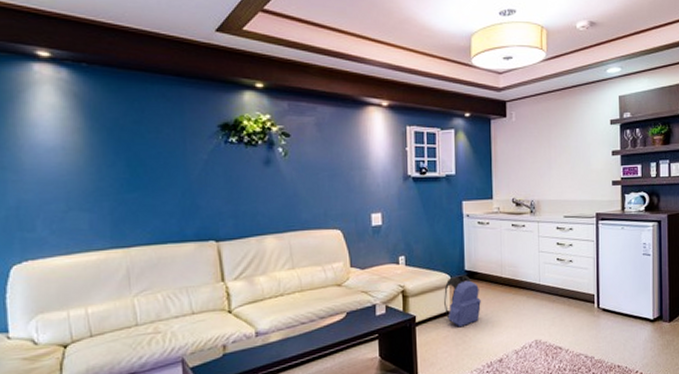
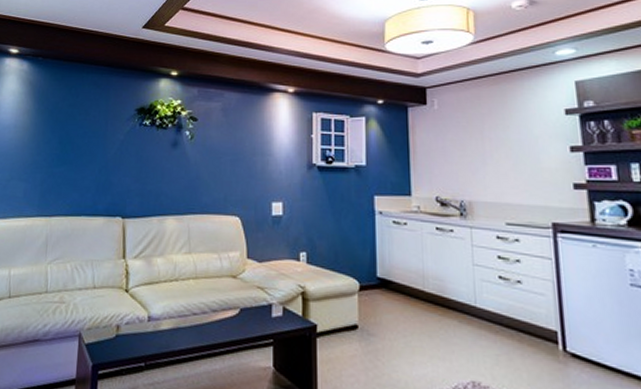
backpack: present [444,275,481,328] -> none [351,282,397,348]

